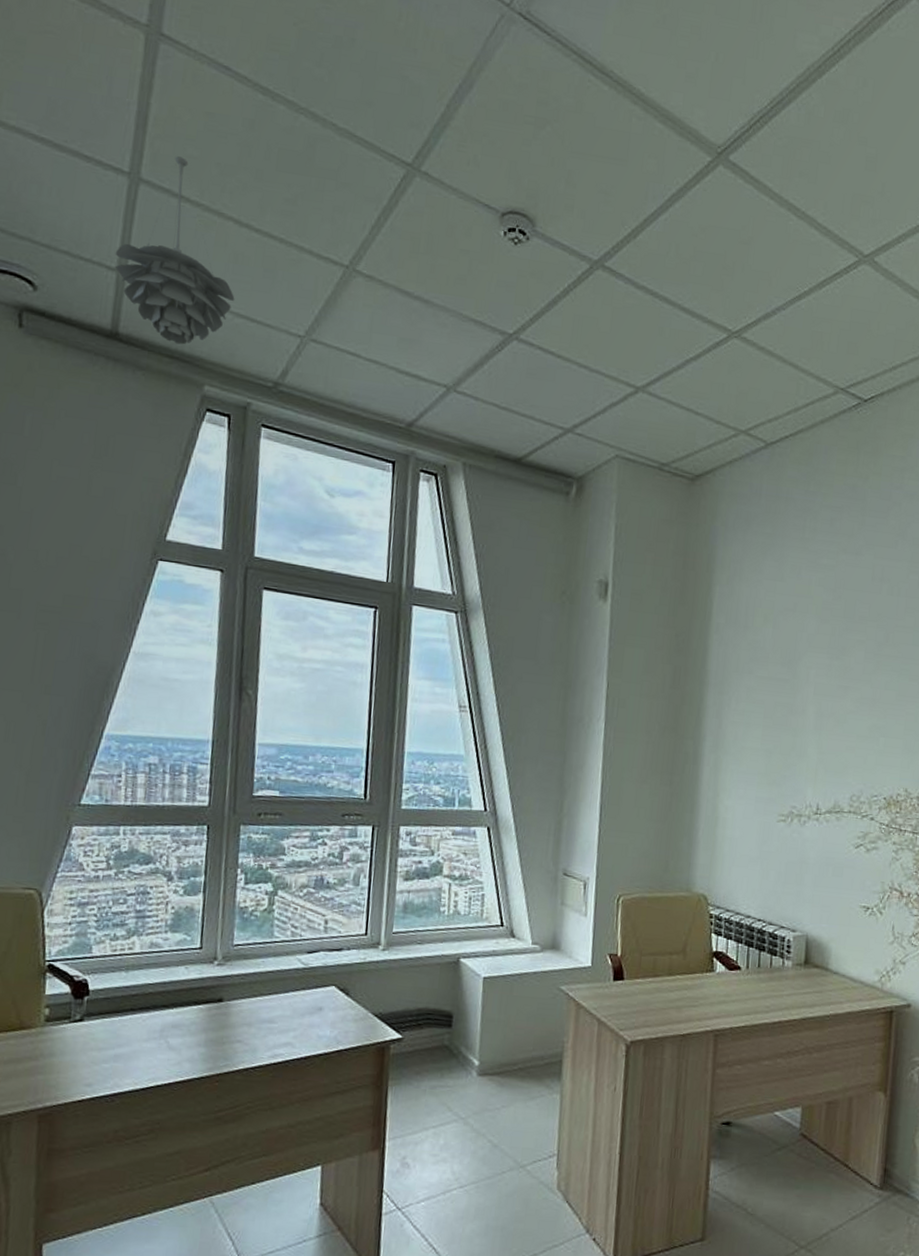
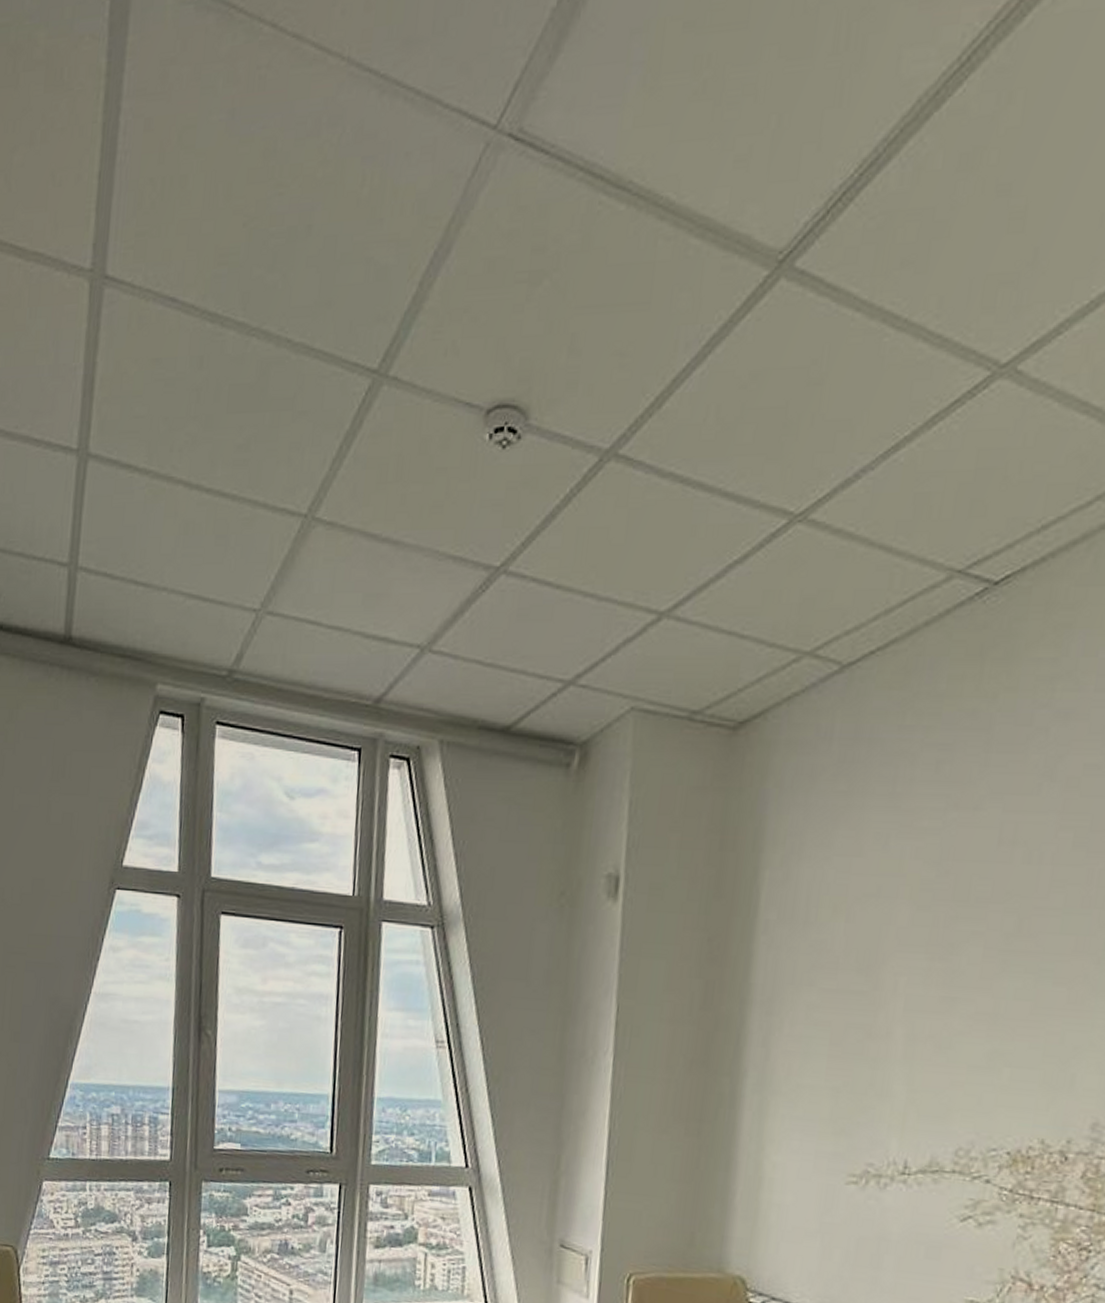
pendant light: present [115,156,235,345] -> none [66,419,186,640]

